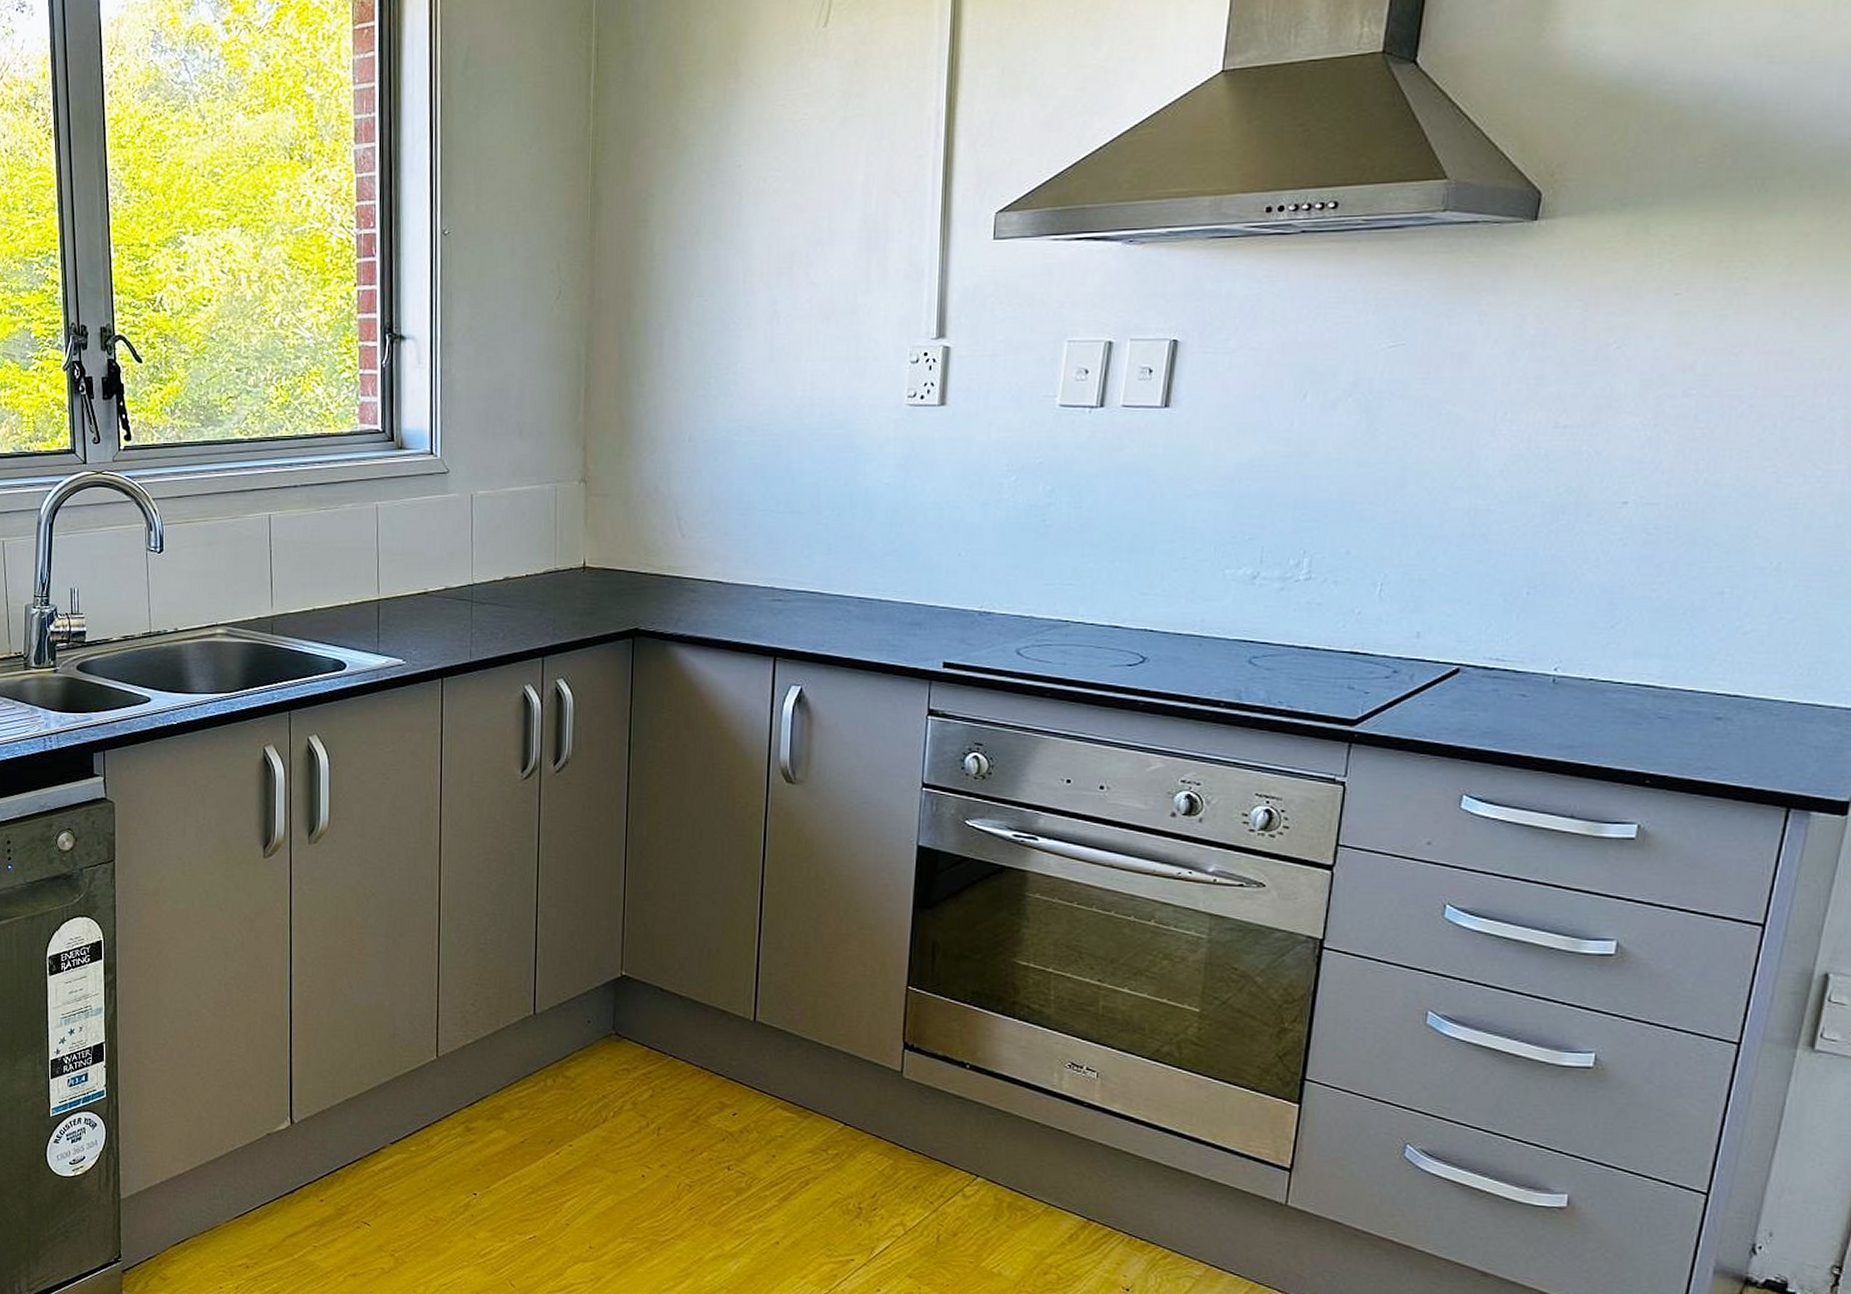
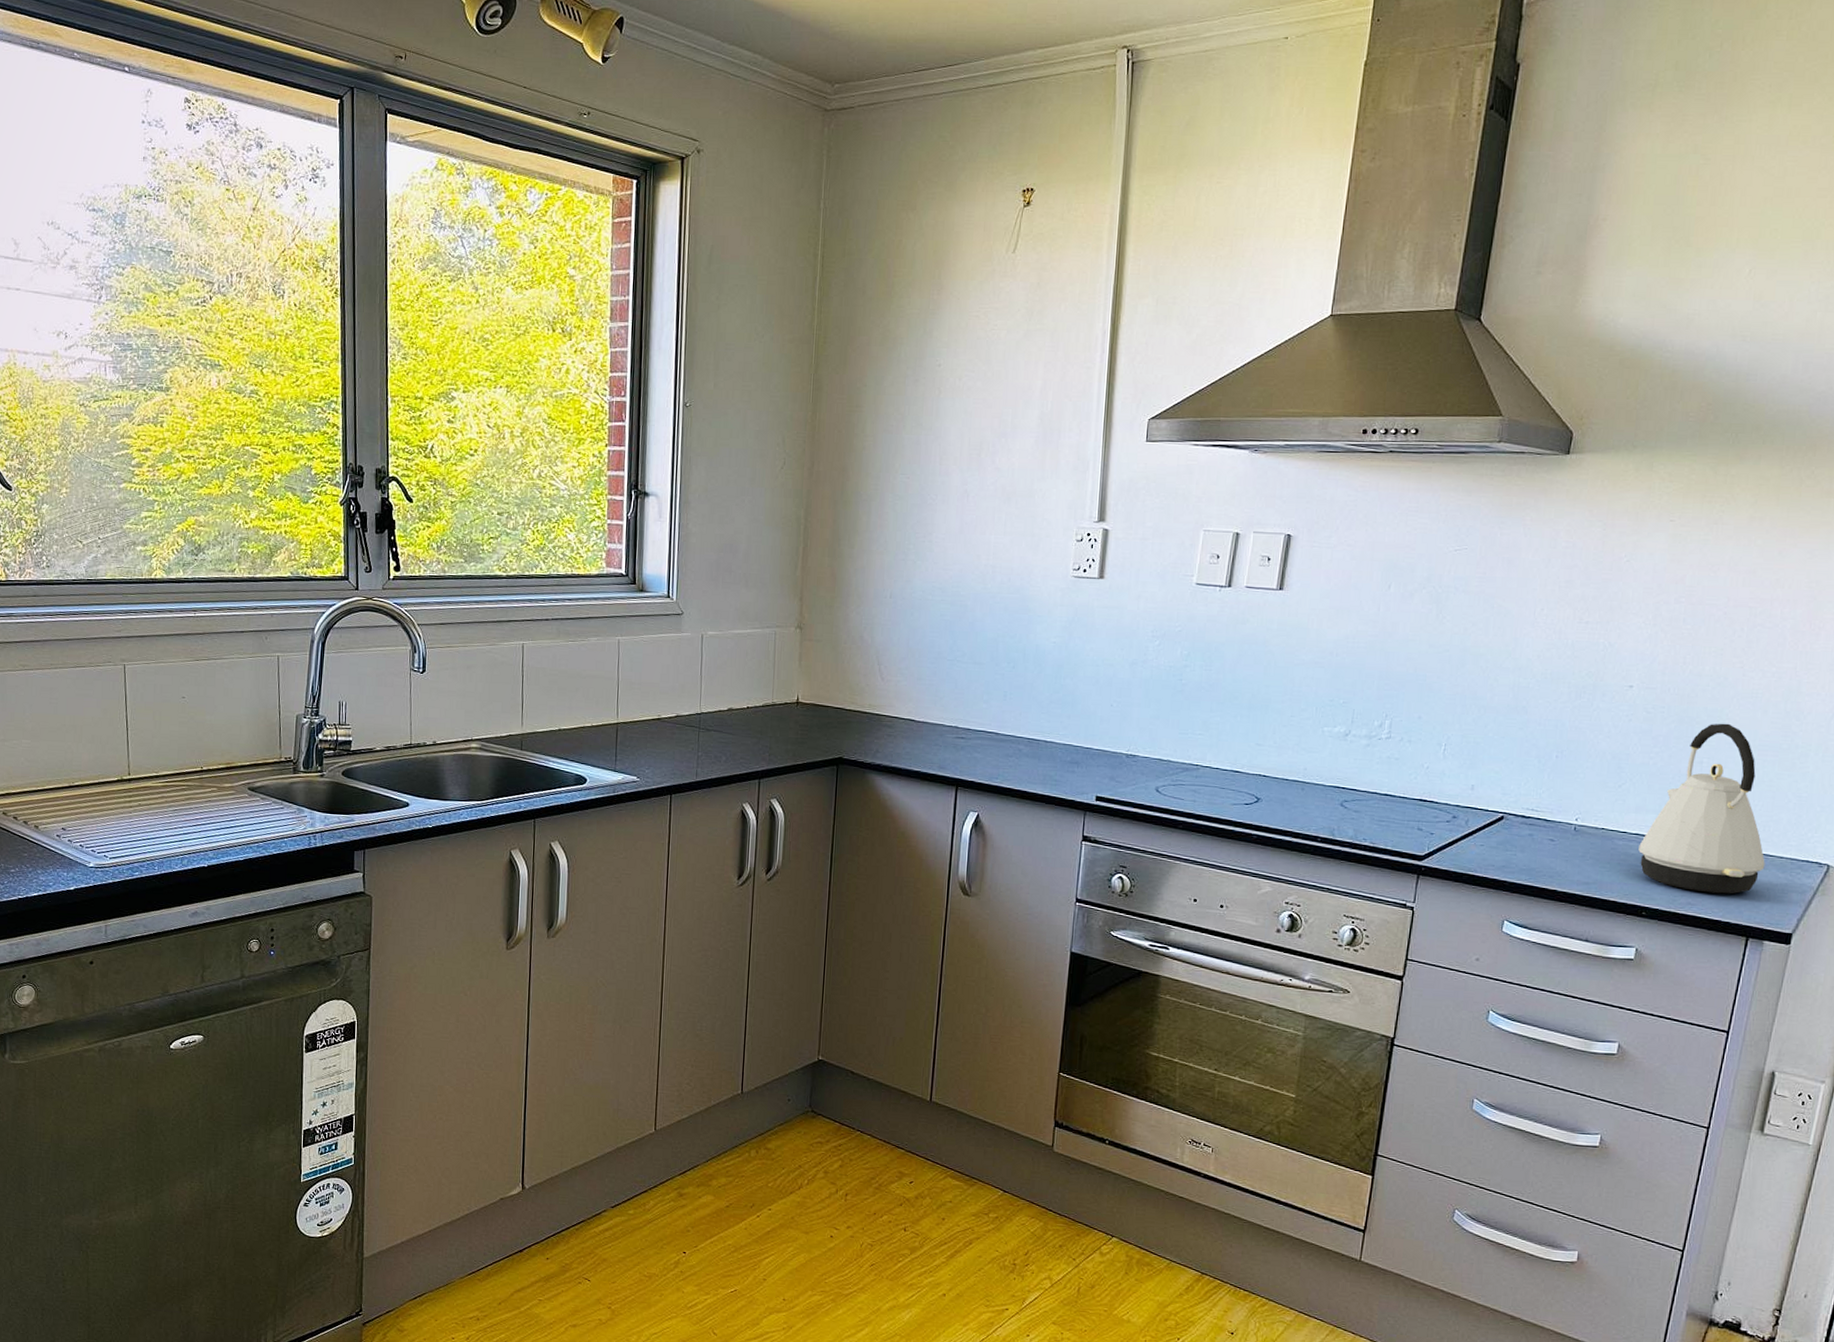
kettle: none [1639,543,1811,755] -> present [1638,723,1765,894]

